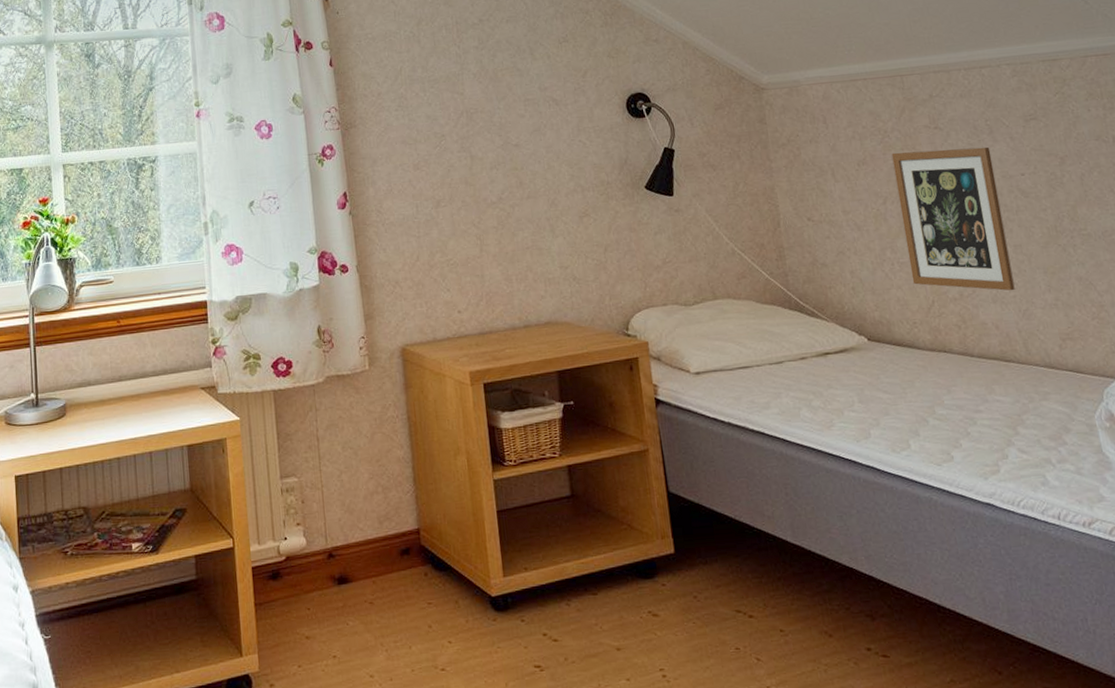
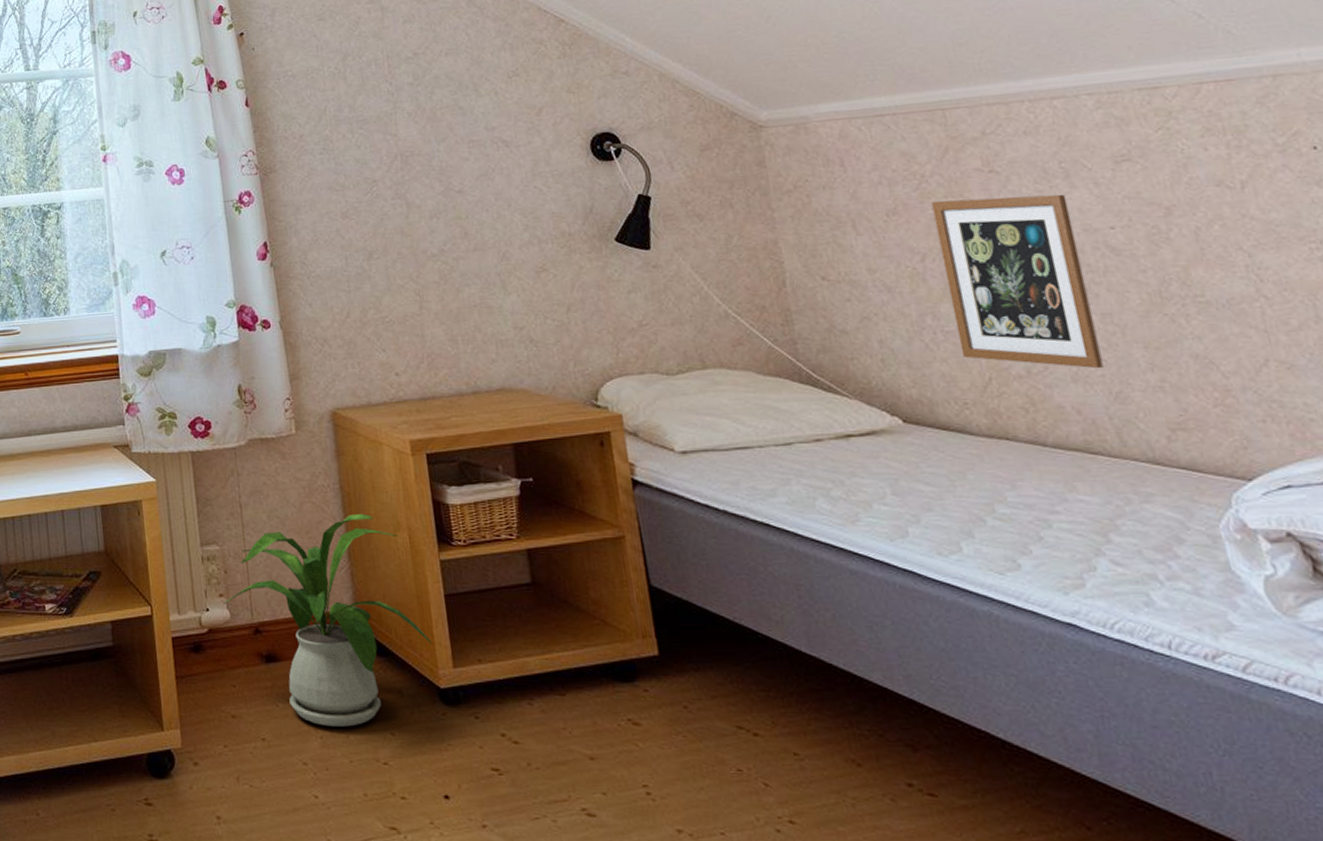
house plant: none [300,440,486,640] -> present [224,513,433,727]

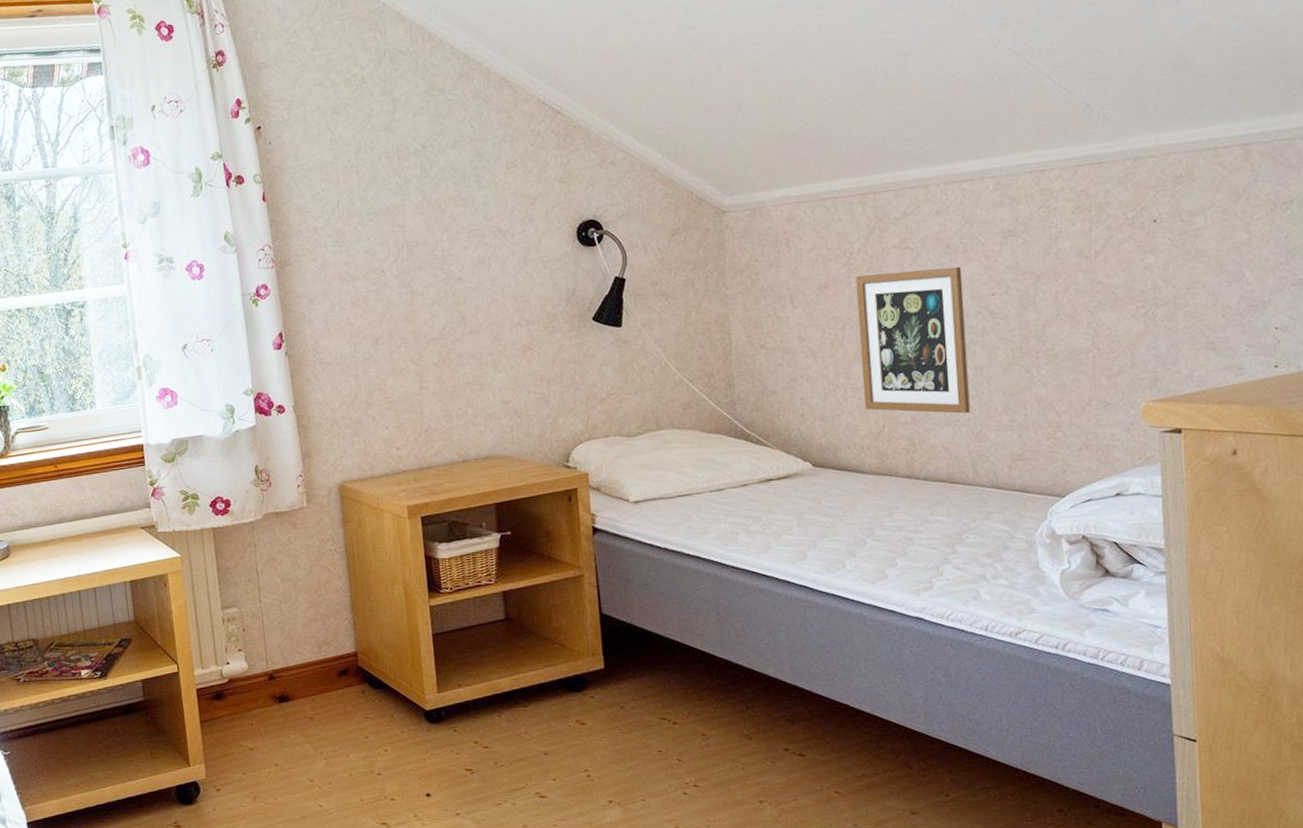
house plant: present [224,513,433,727] -> none [242,571,421,750]

